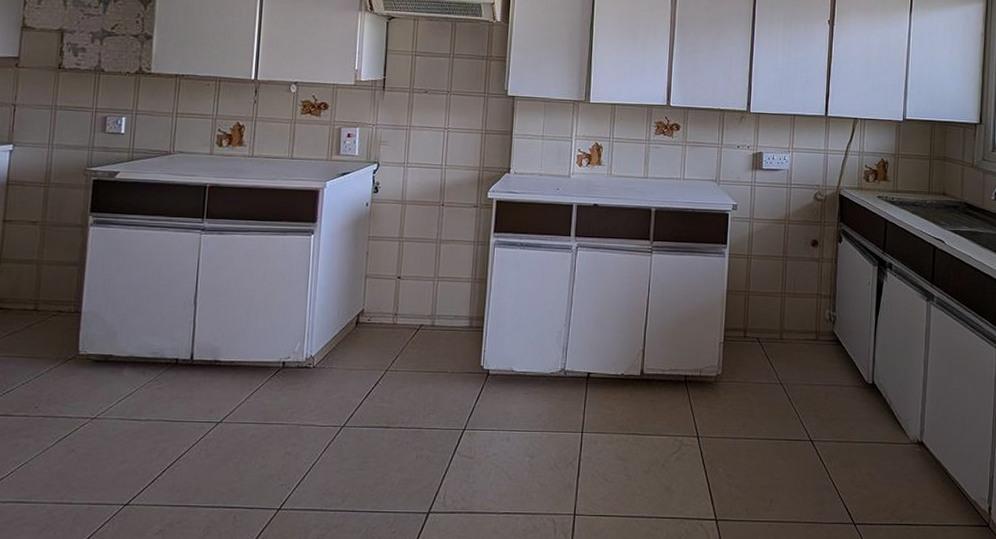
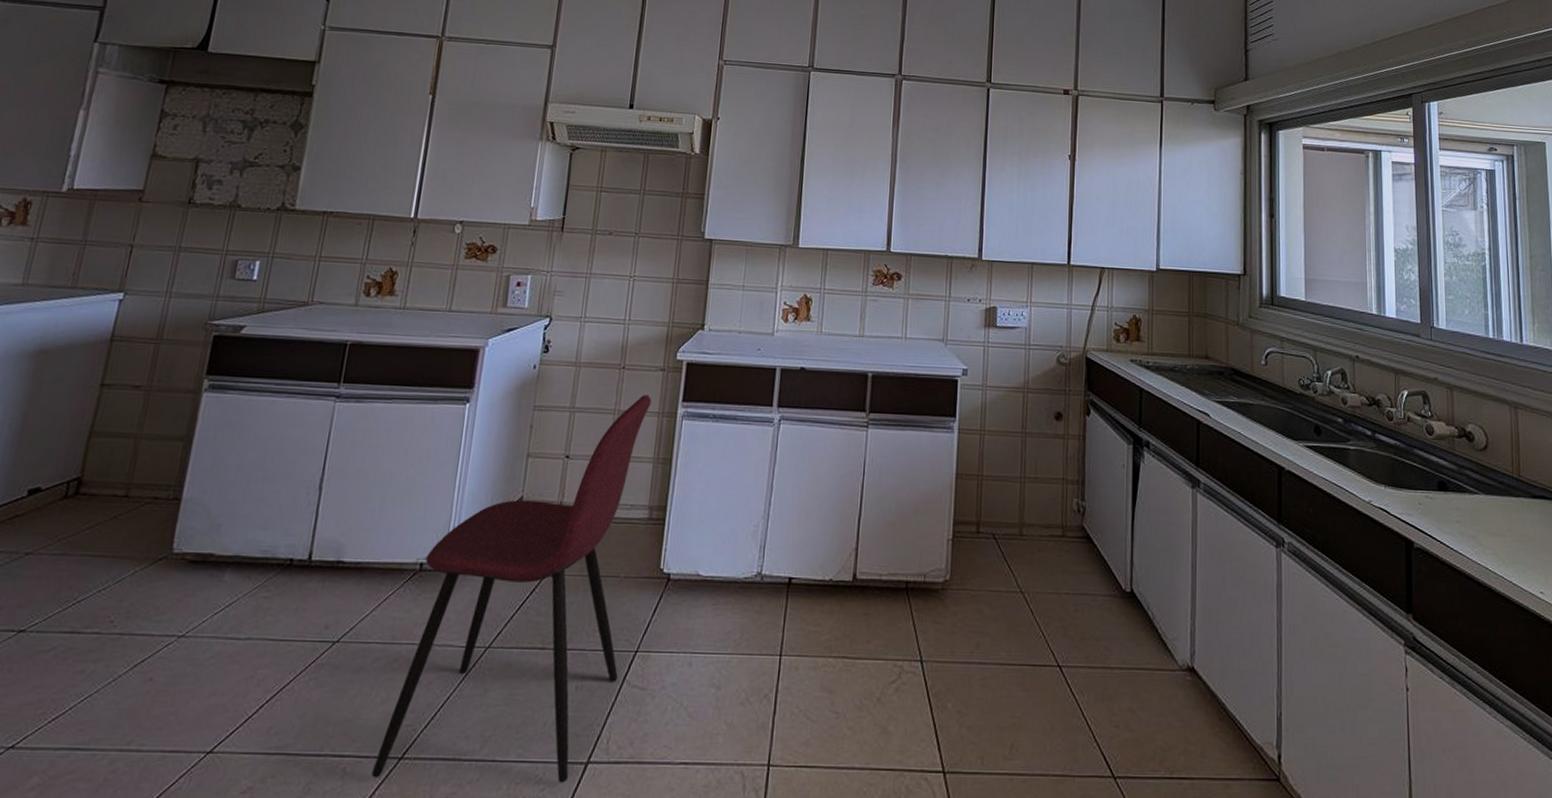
dining chair: none [257,227,468,528] -> present [371,395,652,783]

